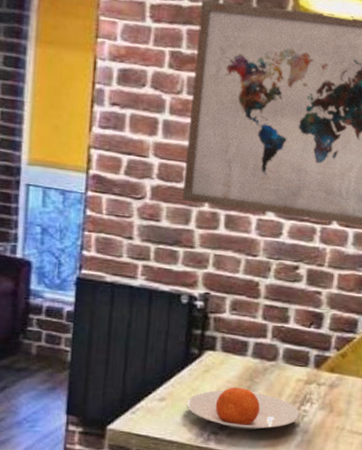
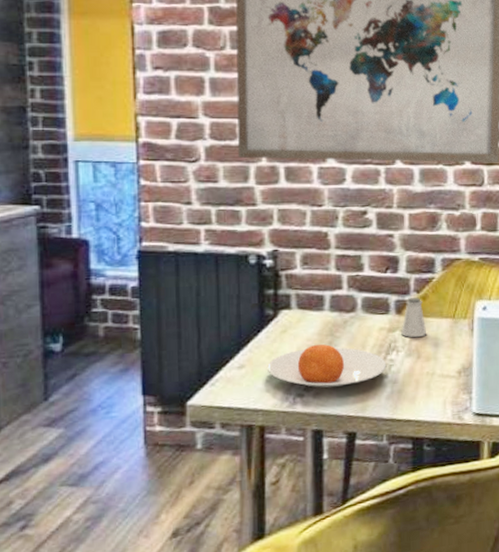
saltshaker: none [317,354,342,393] -> present [401,297,427,338]

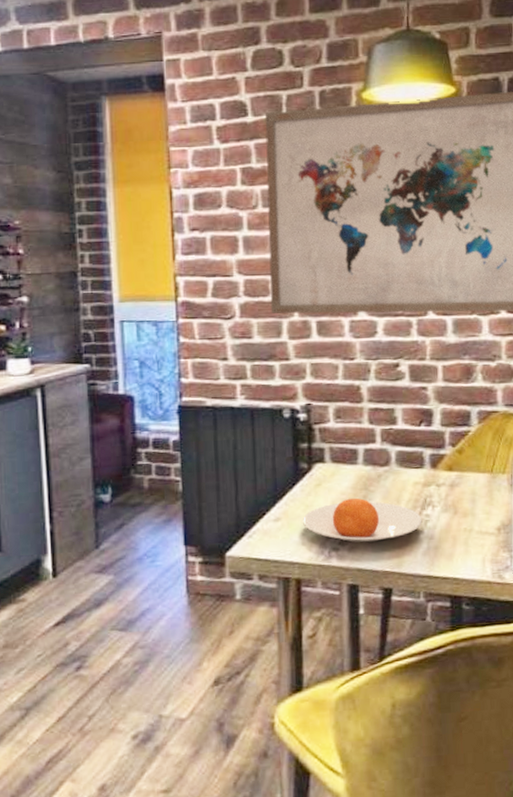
saltshaker: present [401,297,427,338] -> none [436,451,464,493]

